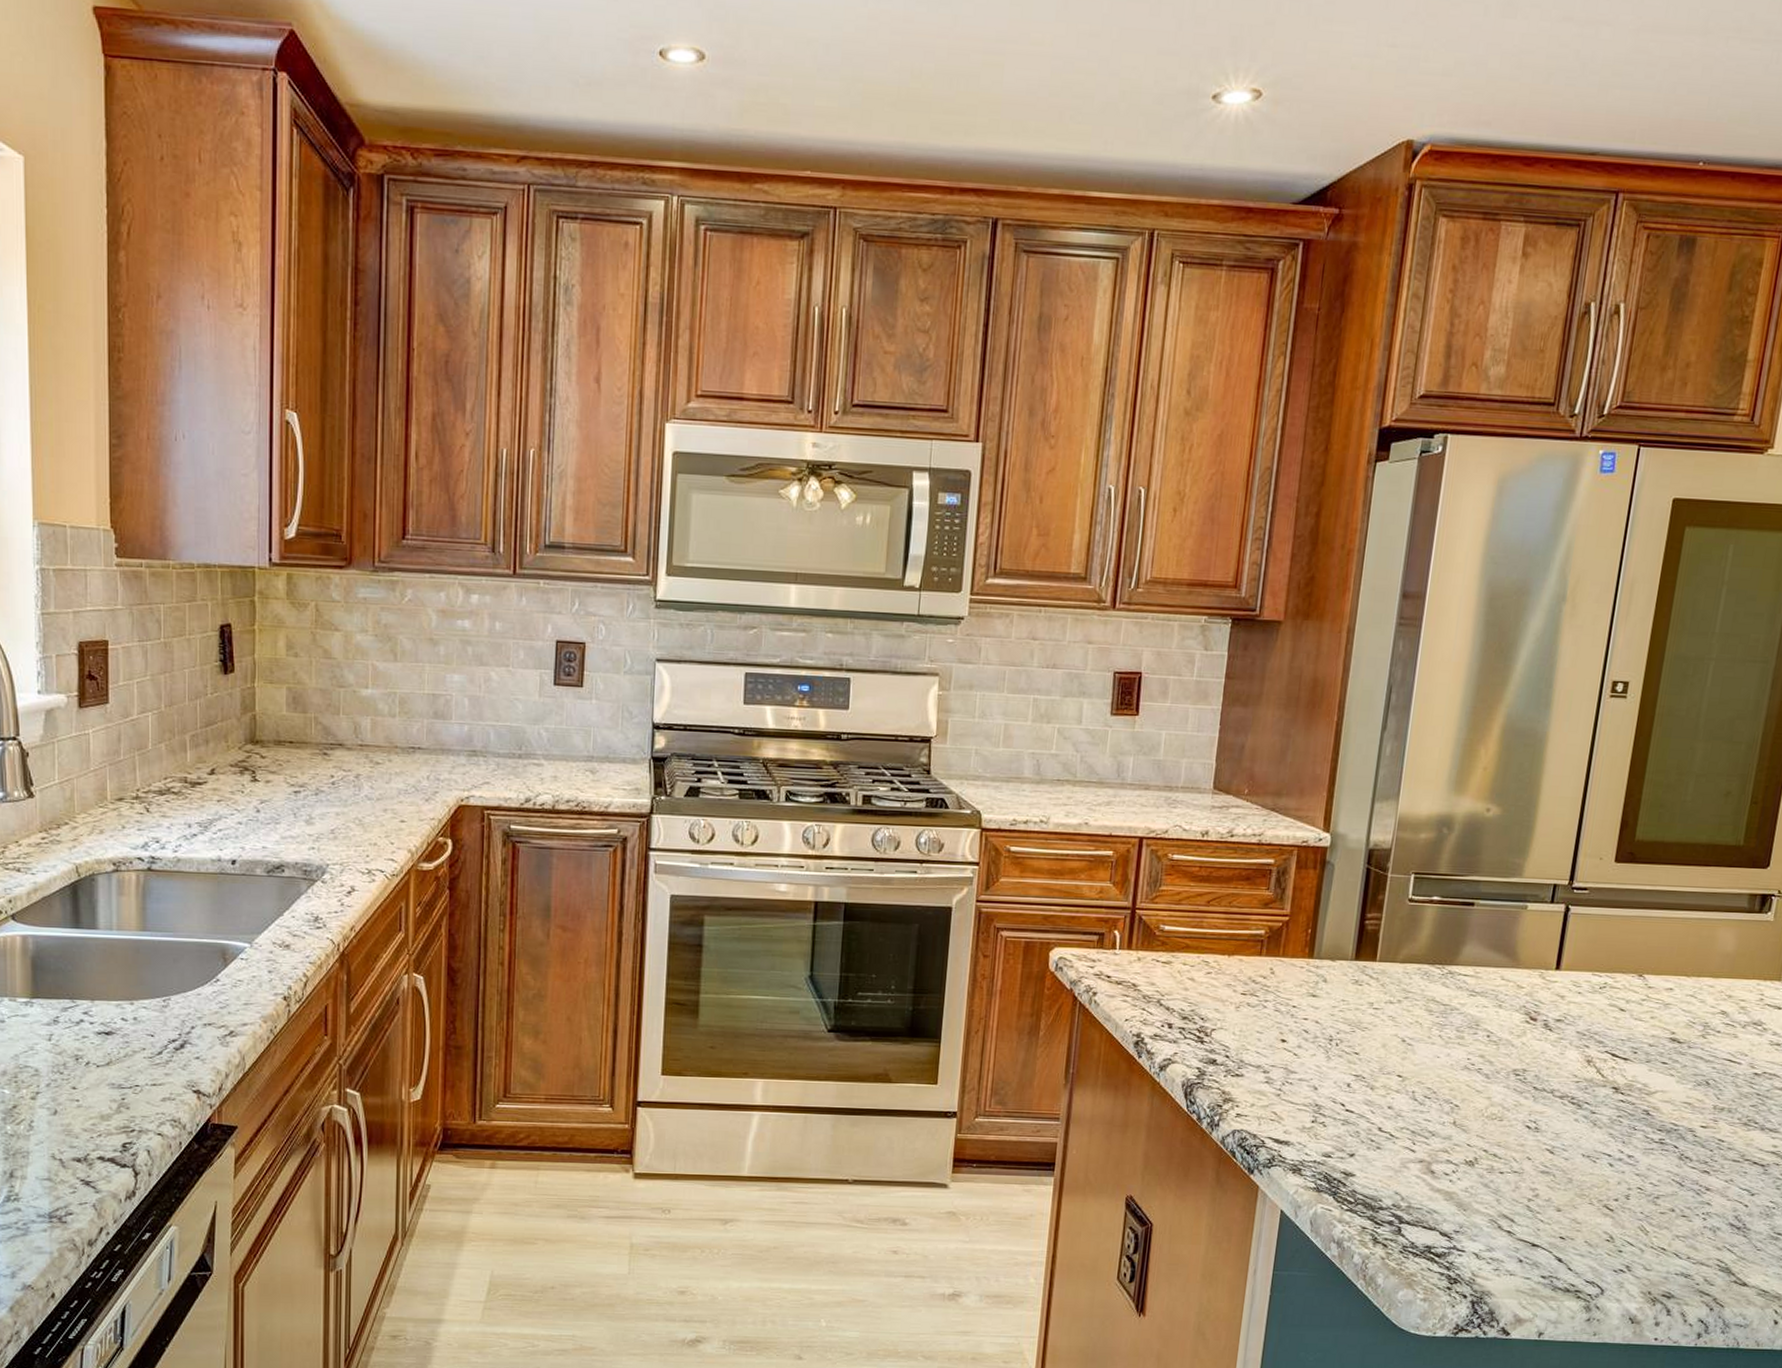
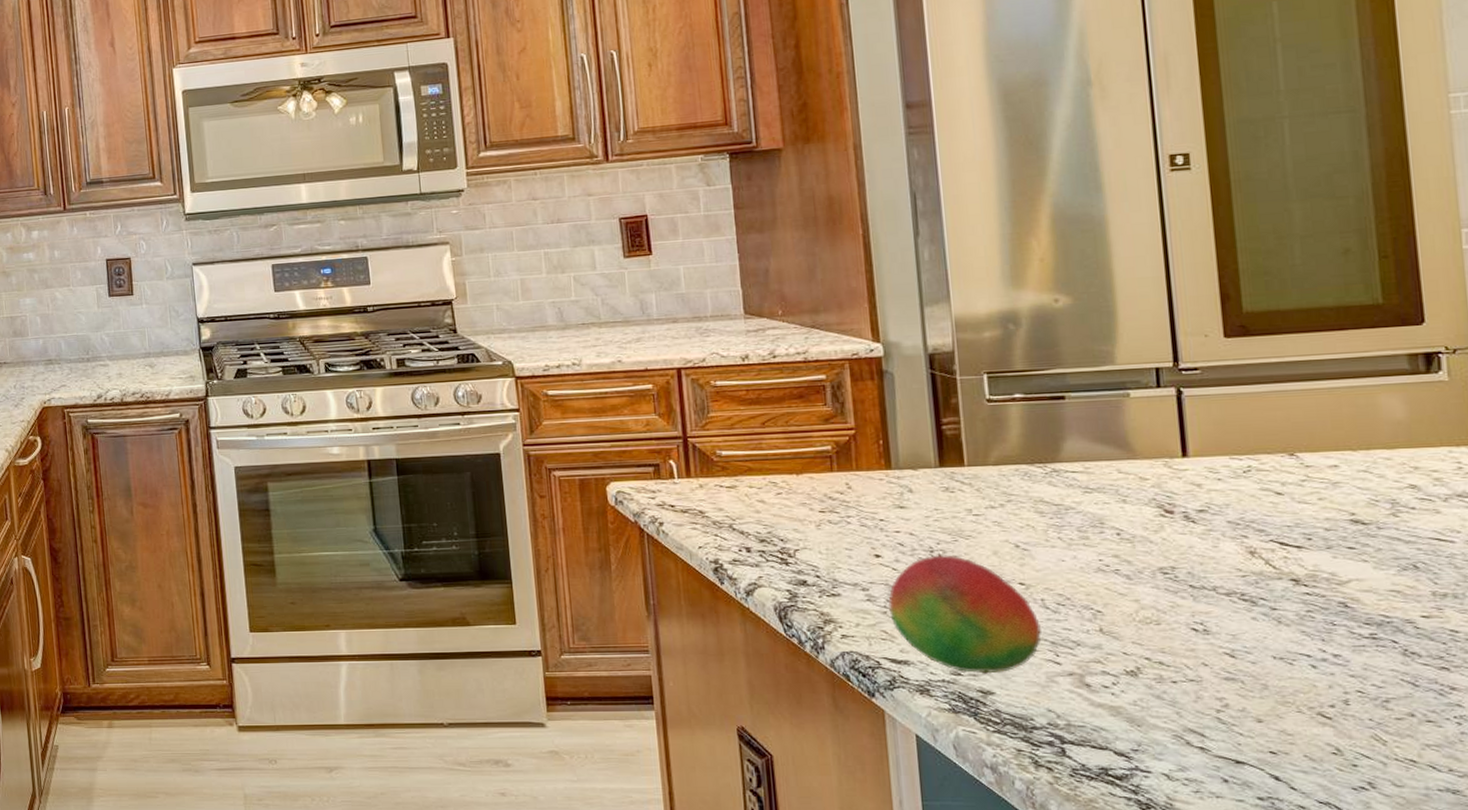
fruit: none [1282,1043,1407,1157] -> present [887,554,1042,674]

